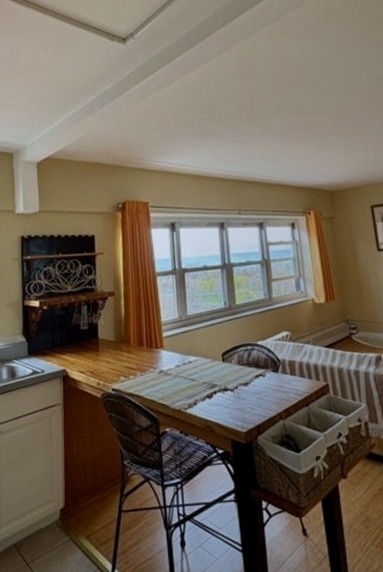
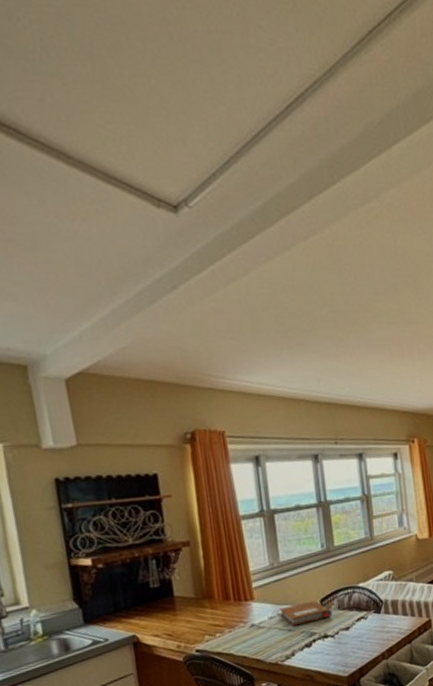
notebook: none [185,353,233,376] -> present [279,600,333,626]

